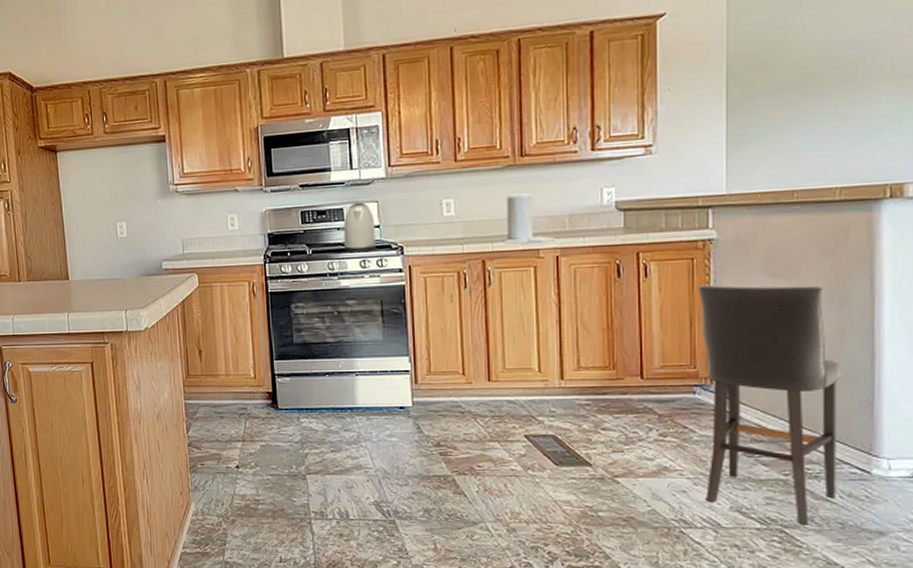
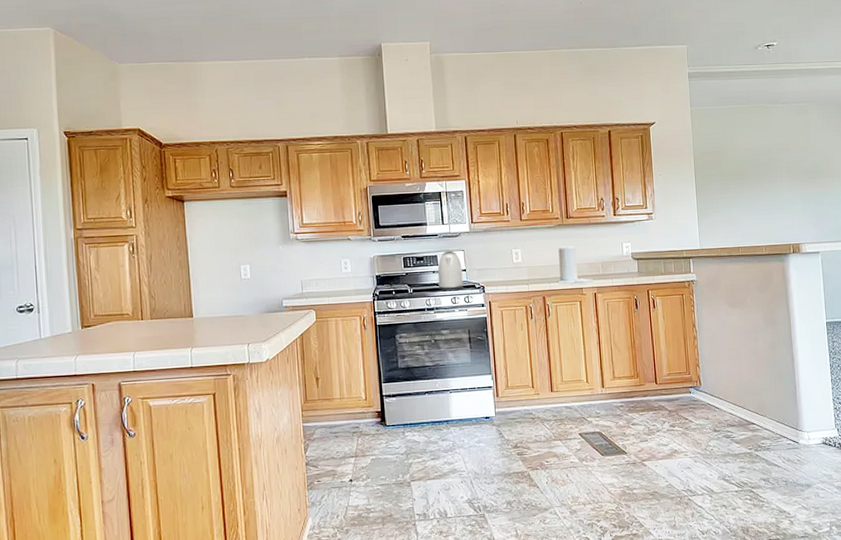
bar stool: present [697,285,842,525] -> none [687,312,780,485]

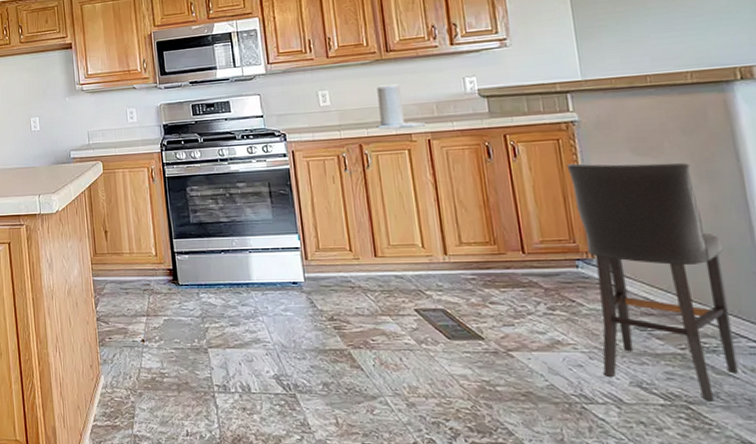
kettle: present [437,251,464,292] -> none [230,95,261,141]
bar stool: none [687,312,780,485] -> present [566,162,738,402]

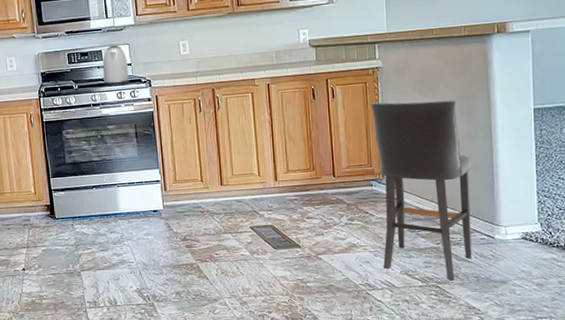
kettle: none [230,95,261,141] -> present [102,45,129,87]
paper towel: present [377,84,427,131] -> none [227,35,267,77]

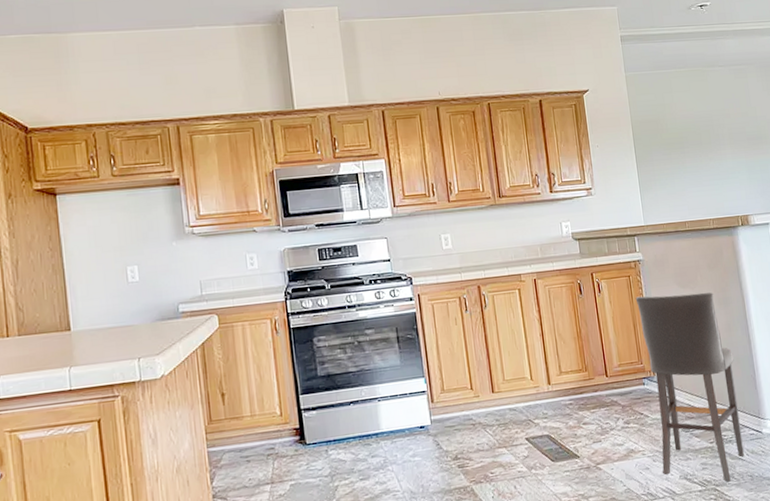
kettle: present [102,45,129,87] -> none [357,239,388,286]

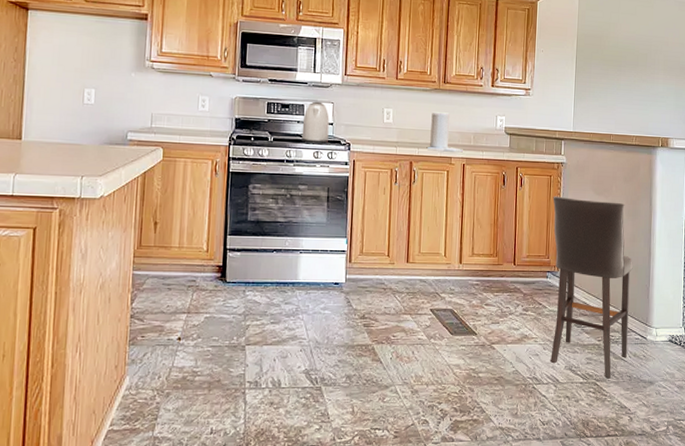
kettle: none [357,239,388,286] -> present [301,101,330,145]
paper towel: none [492,228,533,272] -> present [426,112,464,154]

